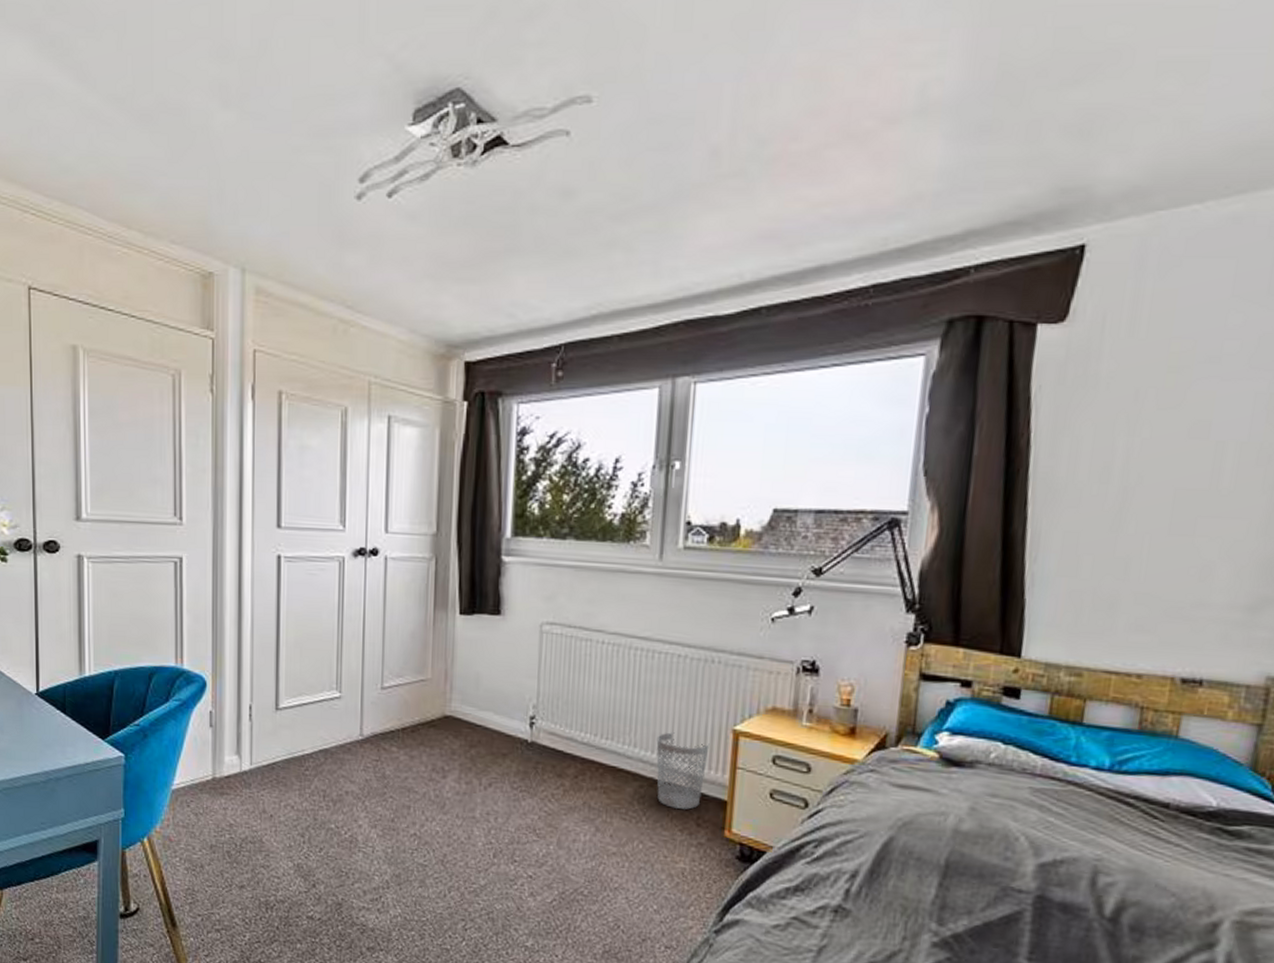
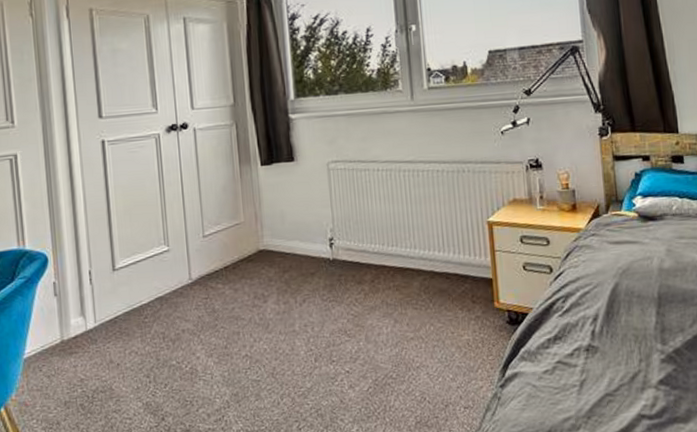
wastebasket: present [656,732,710,810] -> none [431,231,472,292]

